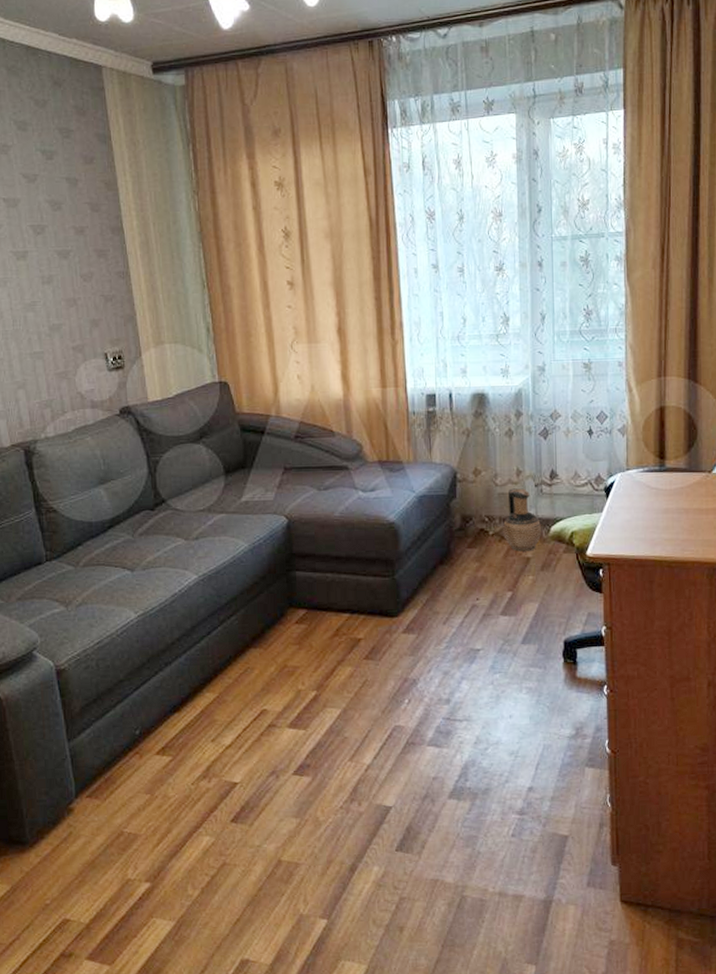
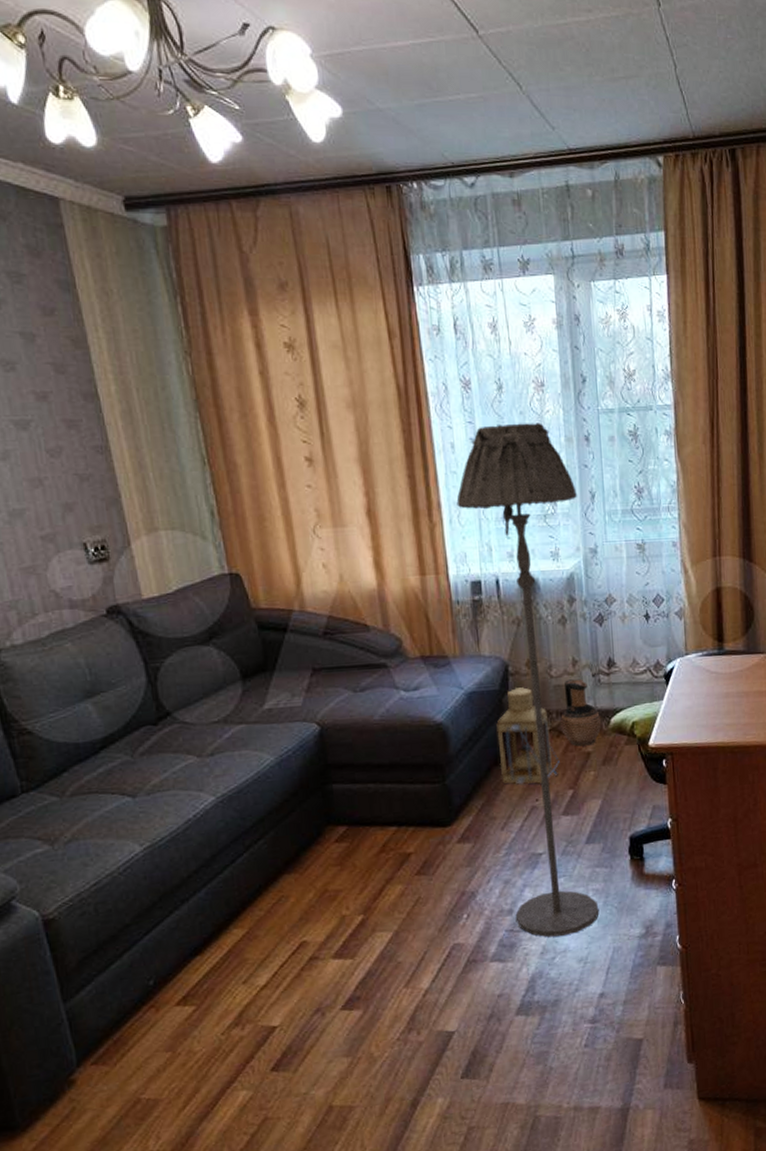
floor lamp: none [417,250,532,729] -> present [456,423,599,938]
lantern: none [443,493,501,584] -> present [496,687,560,785]

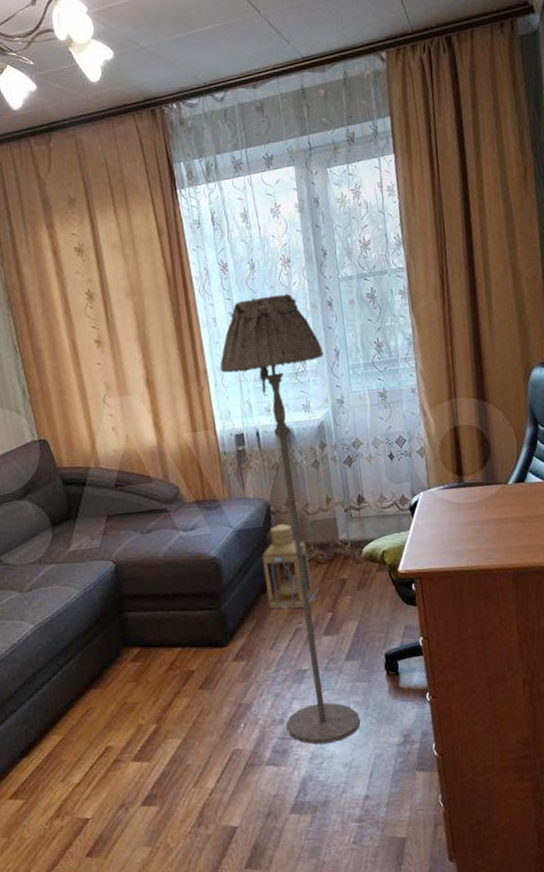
ceramic jug: present [560,678,602,747] -> none [318,514,355,574]

